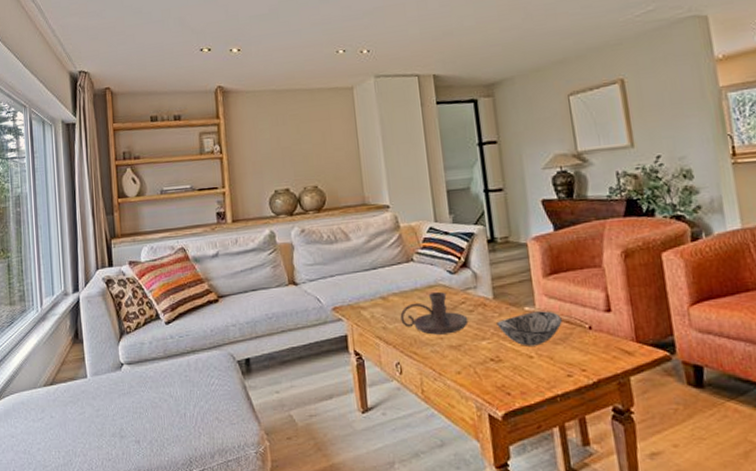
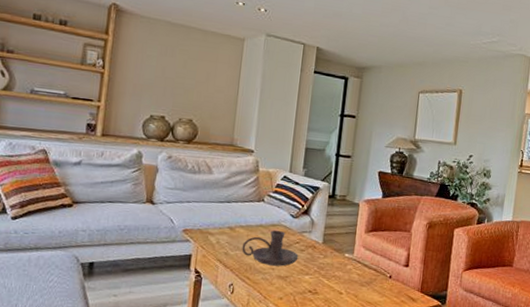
decorative bowl: present [497,311,562,346] -> none [320,258,371,285]

